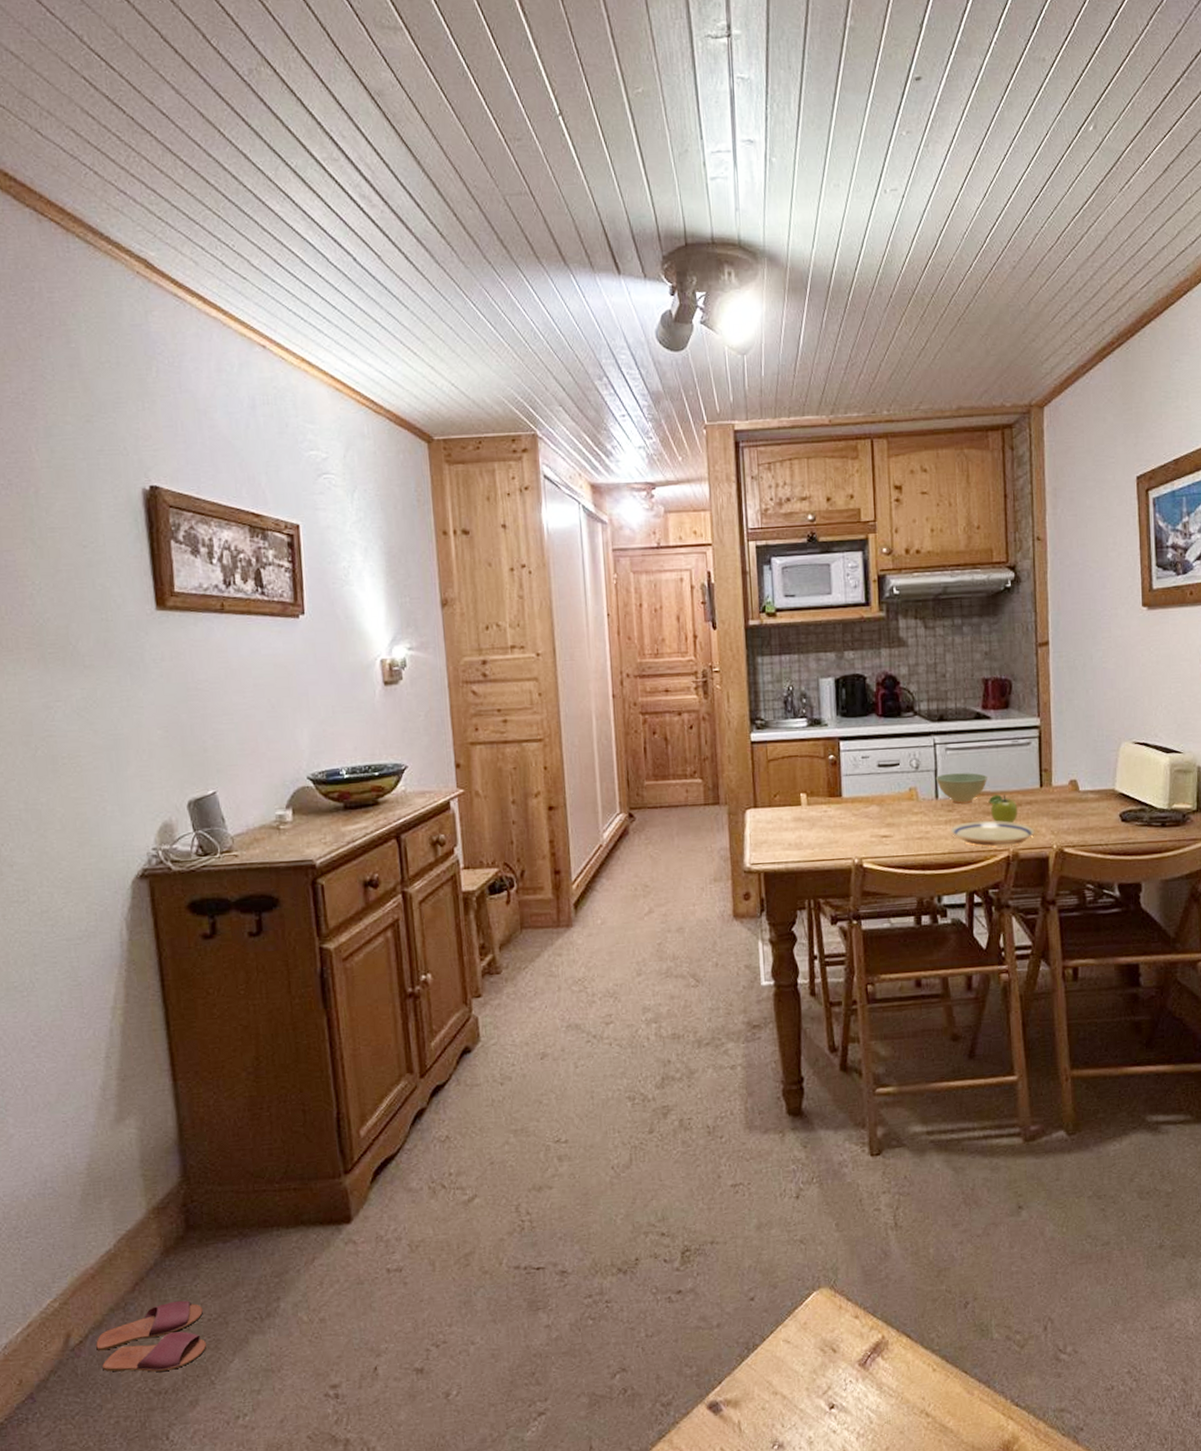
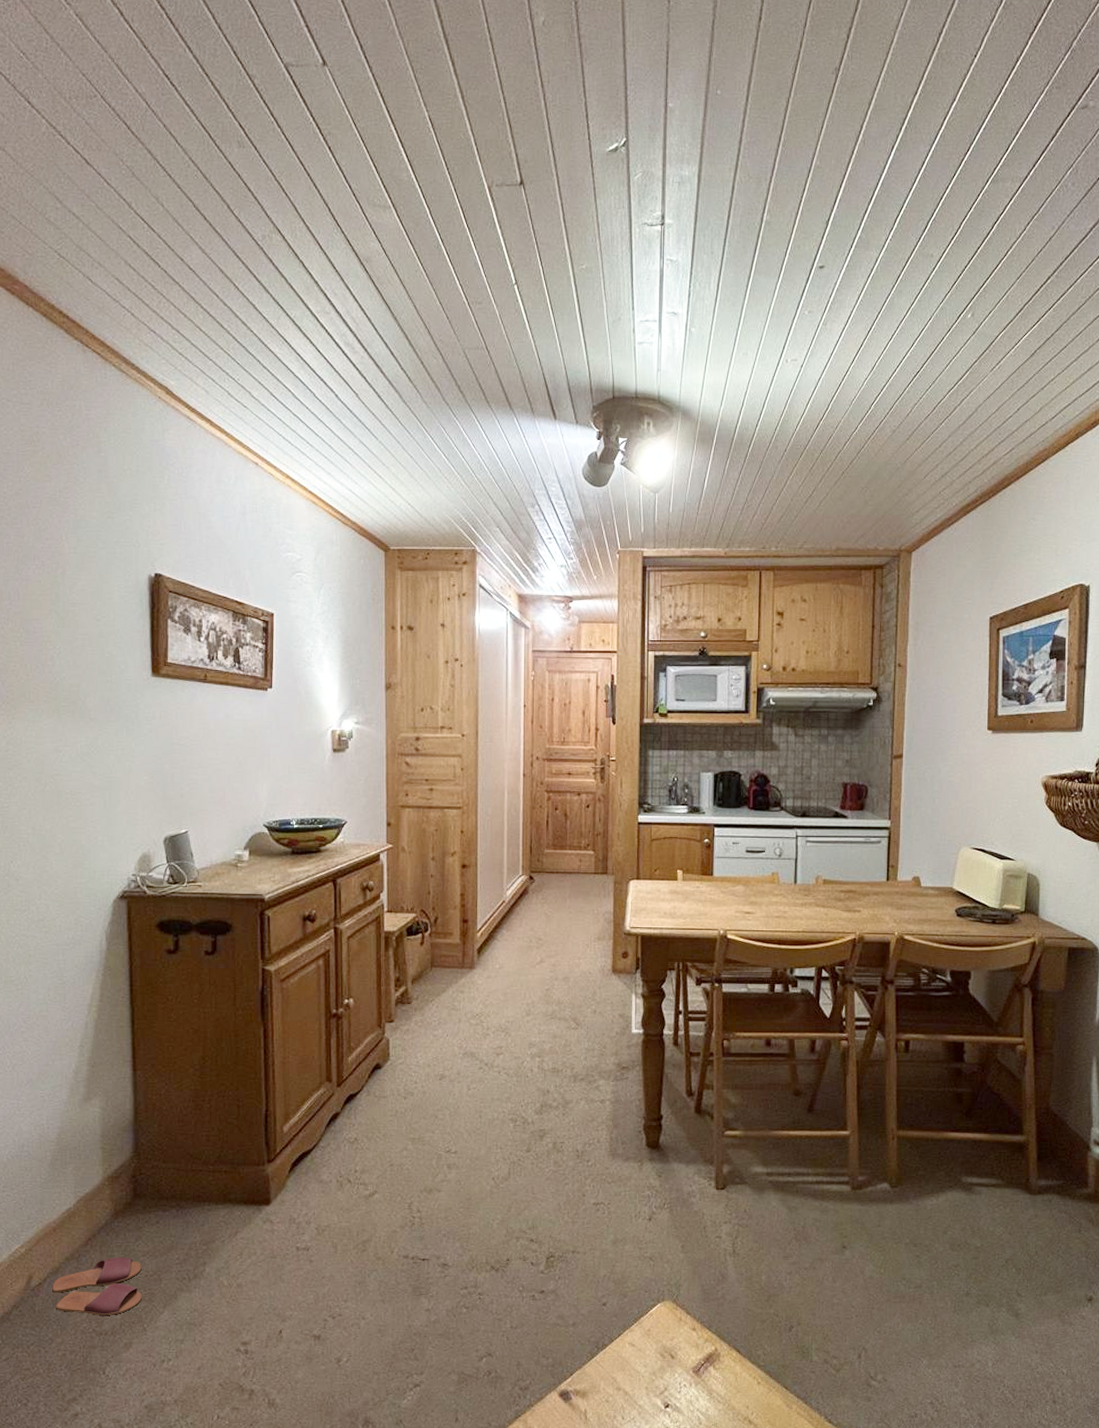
bowl: present [935,772,988,805] -> none [795,862,842,891]
plate: present [950,820,1035,847] -> none [805,906,880,930]
fruit: present [988,794,1018,824] -> none [840,884,866,910]

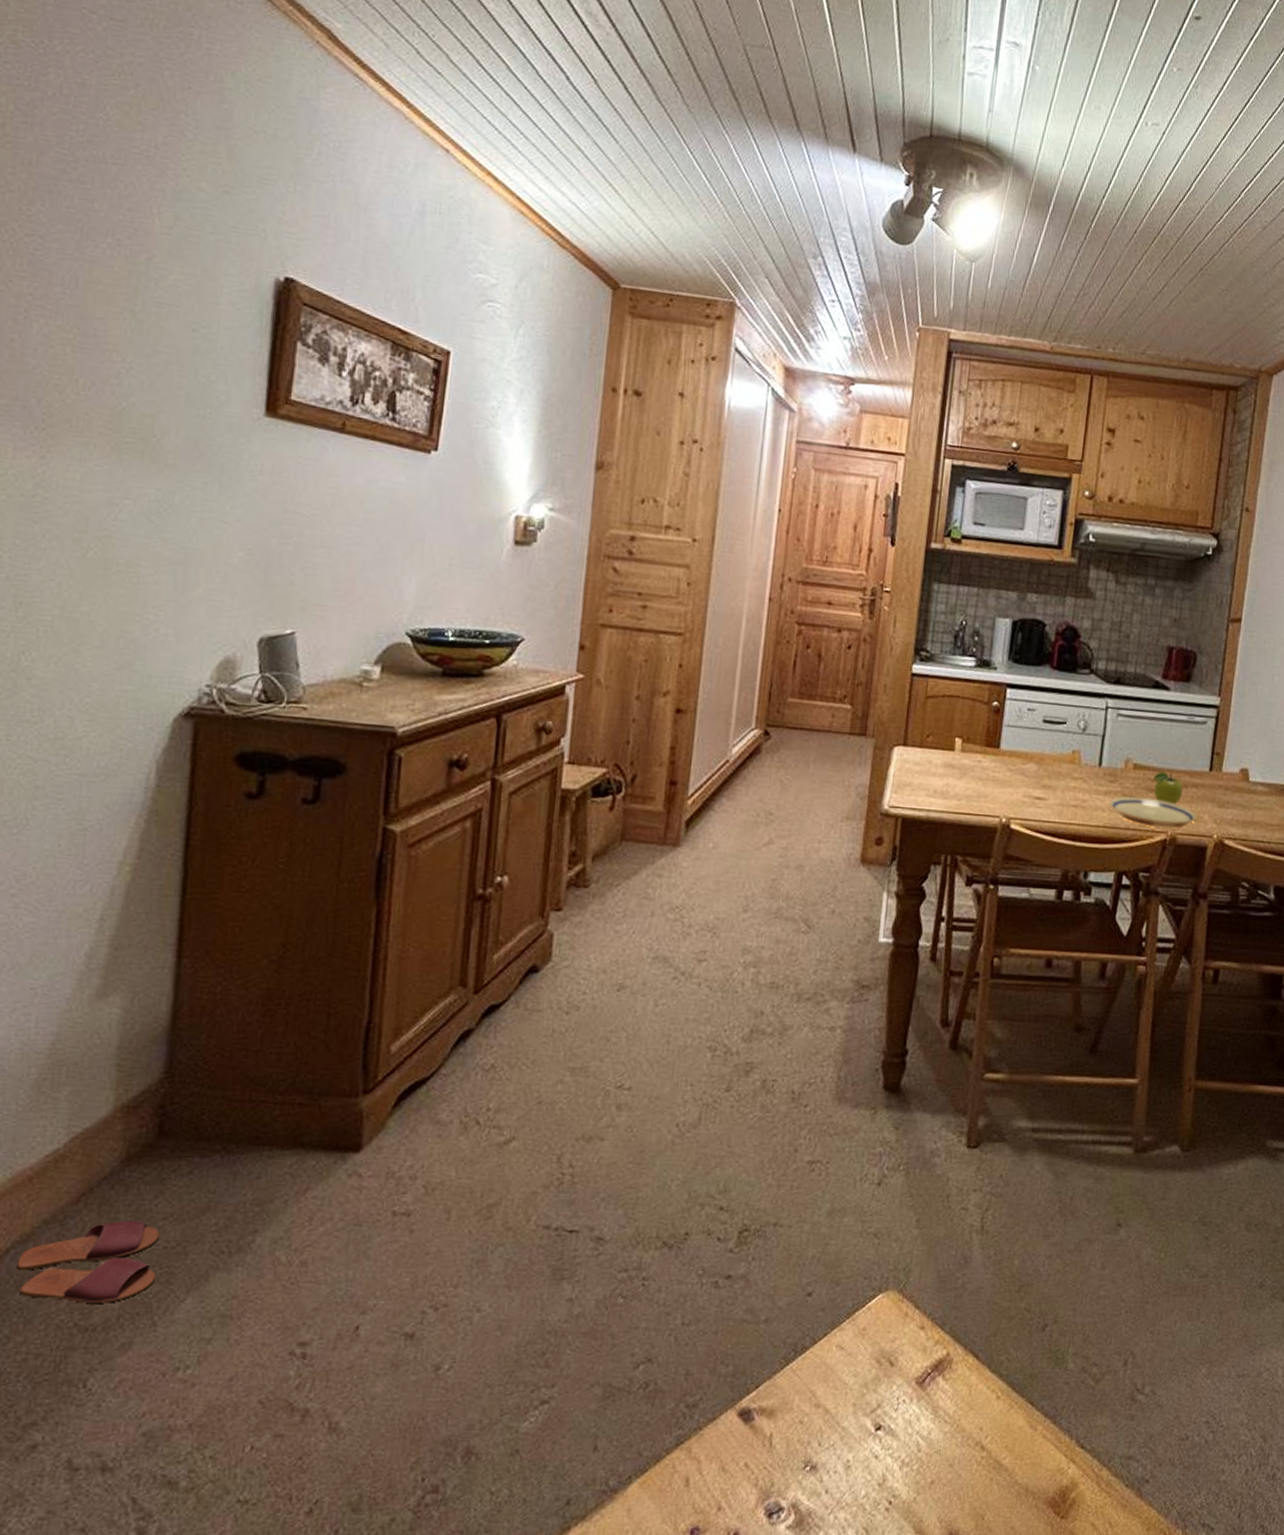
plate: none [805,906,880,930] -> present [1108,796,1197,829]
fruit: none [840,884,866,910] -> present [1153,771,1183,805]

